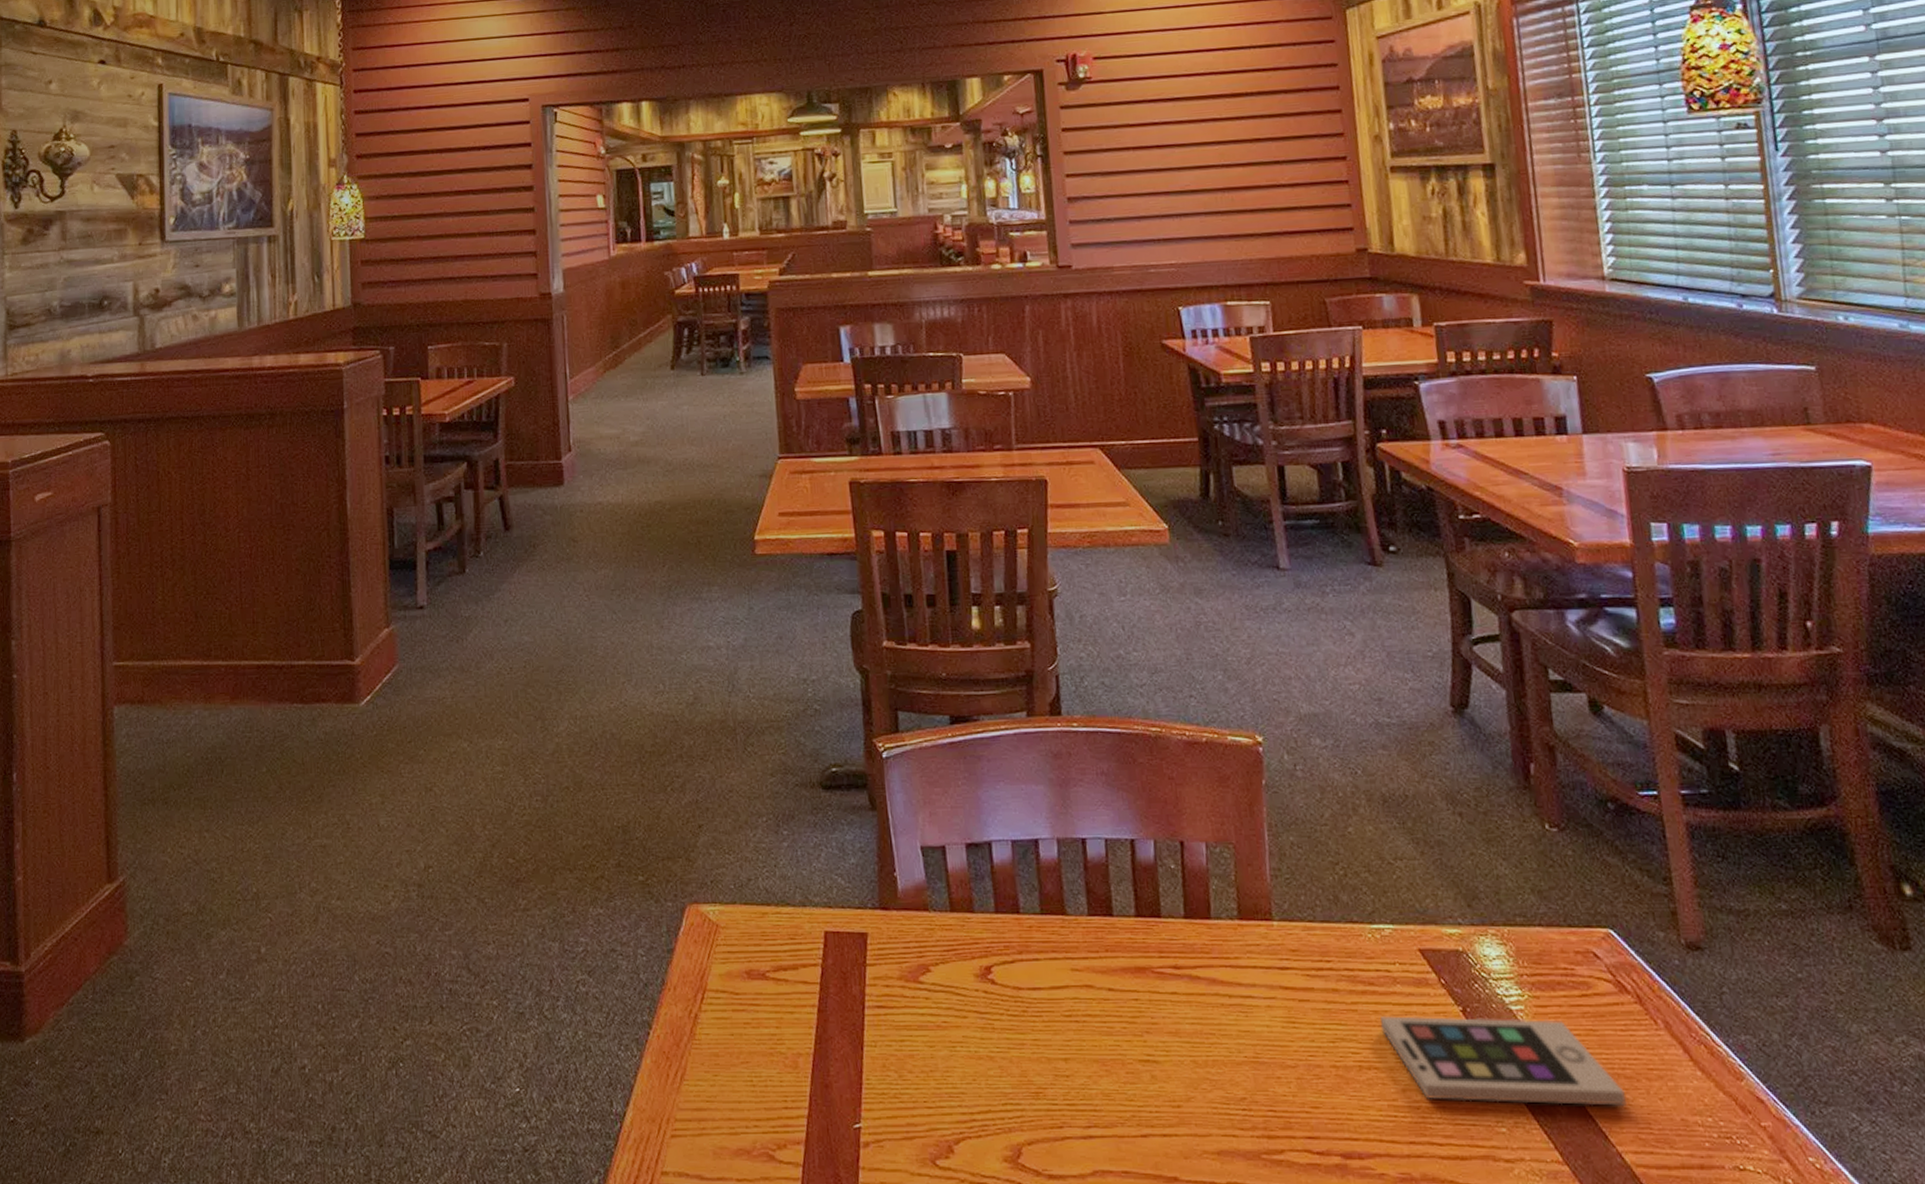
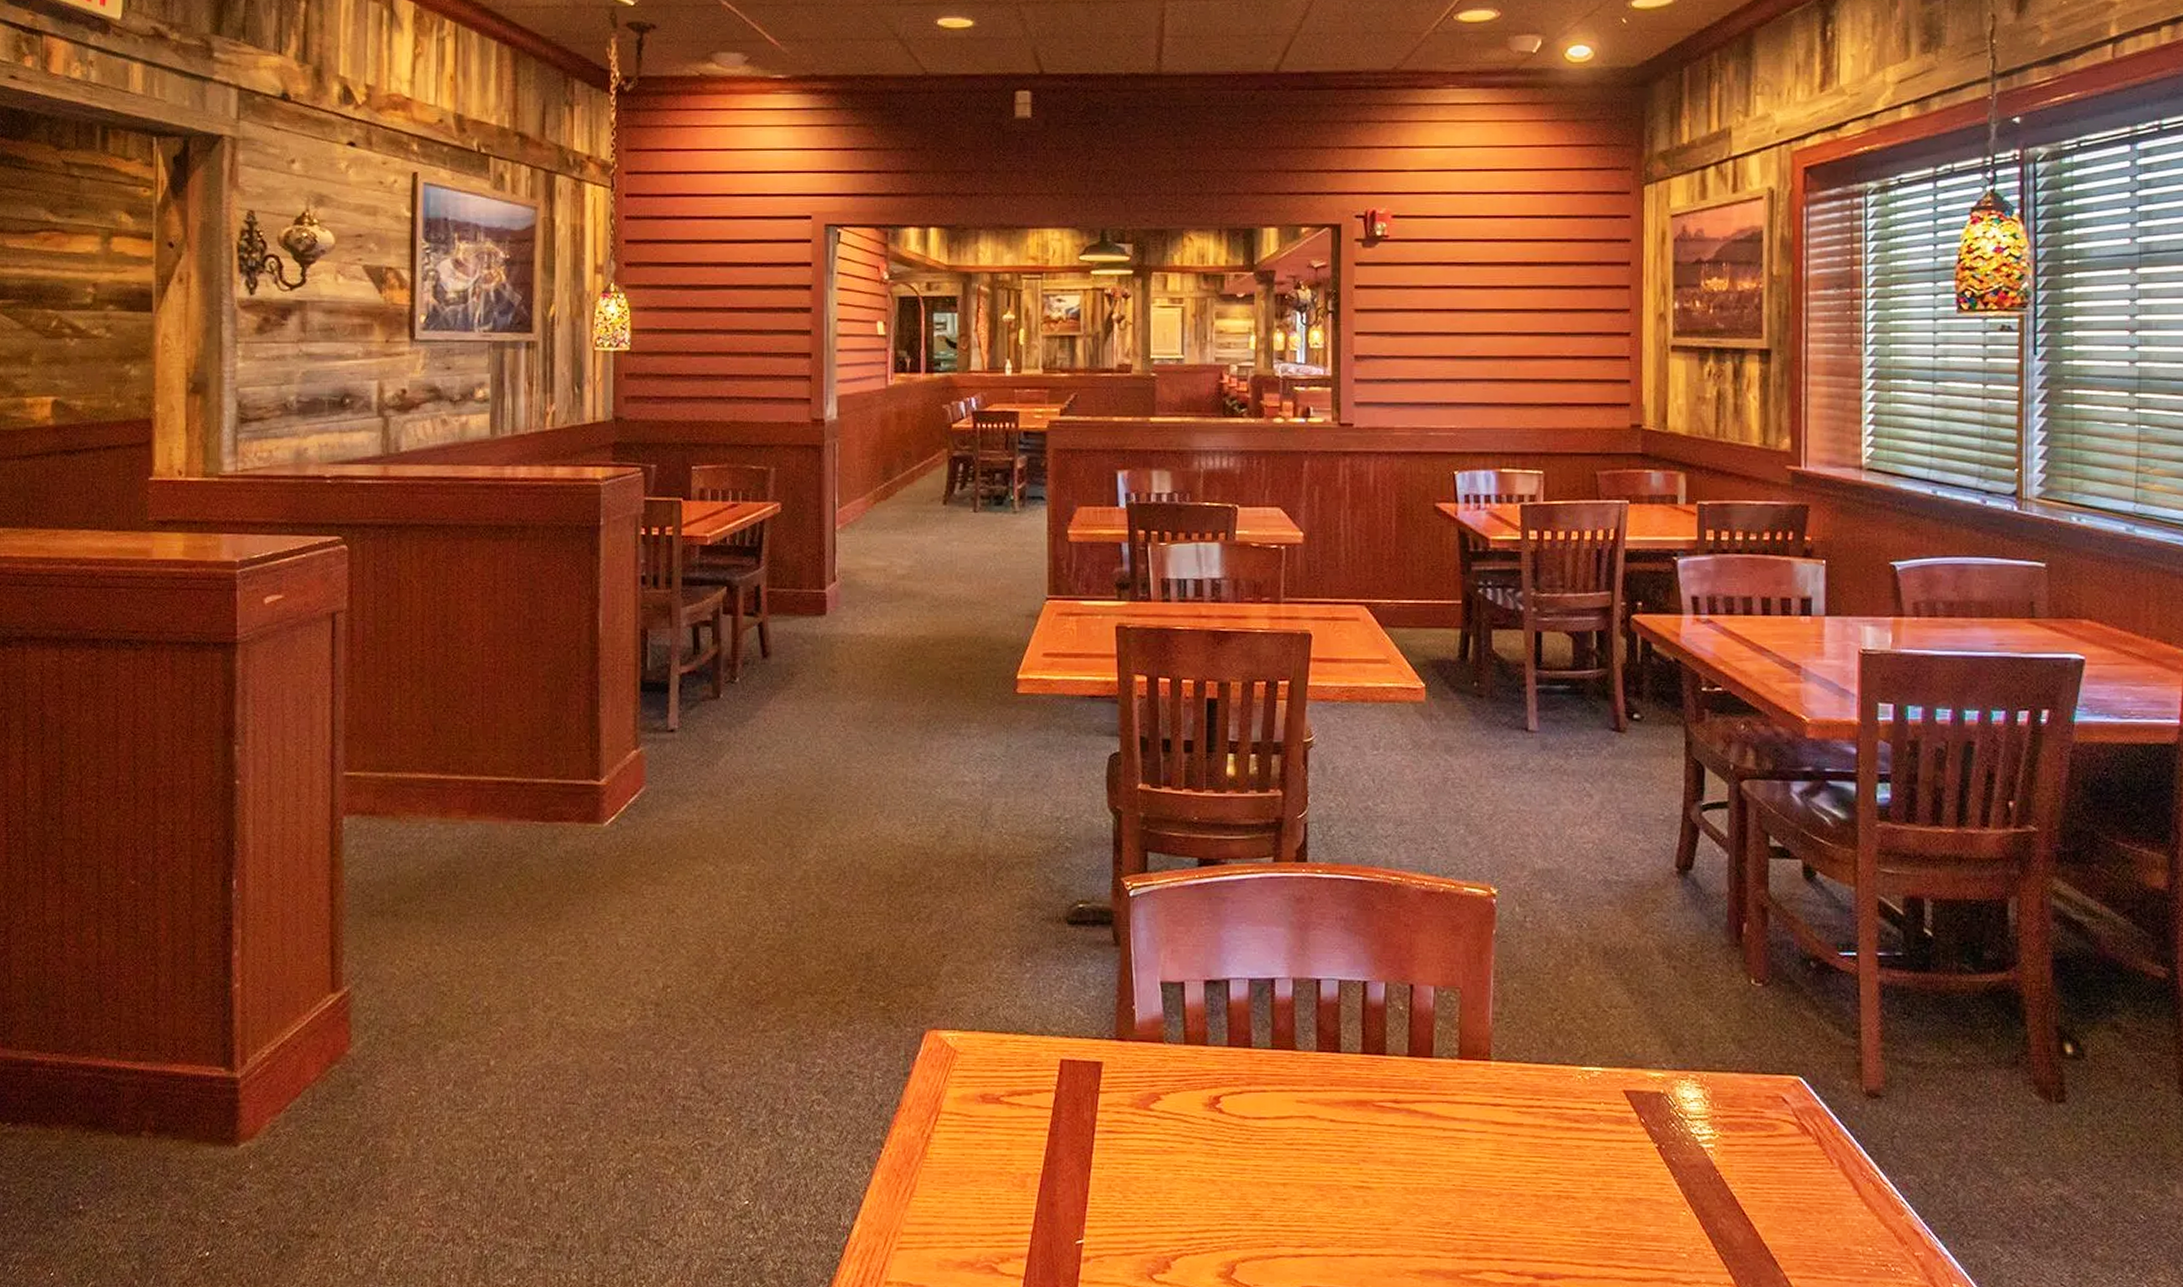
smartphone: present [1380,1016,1627,1106] -> none [1581,1151,1798,1236]

